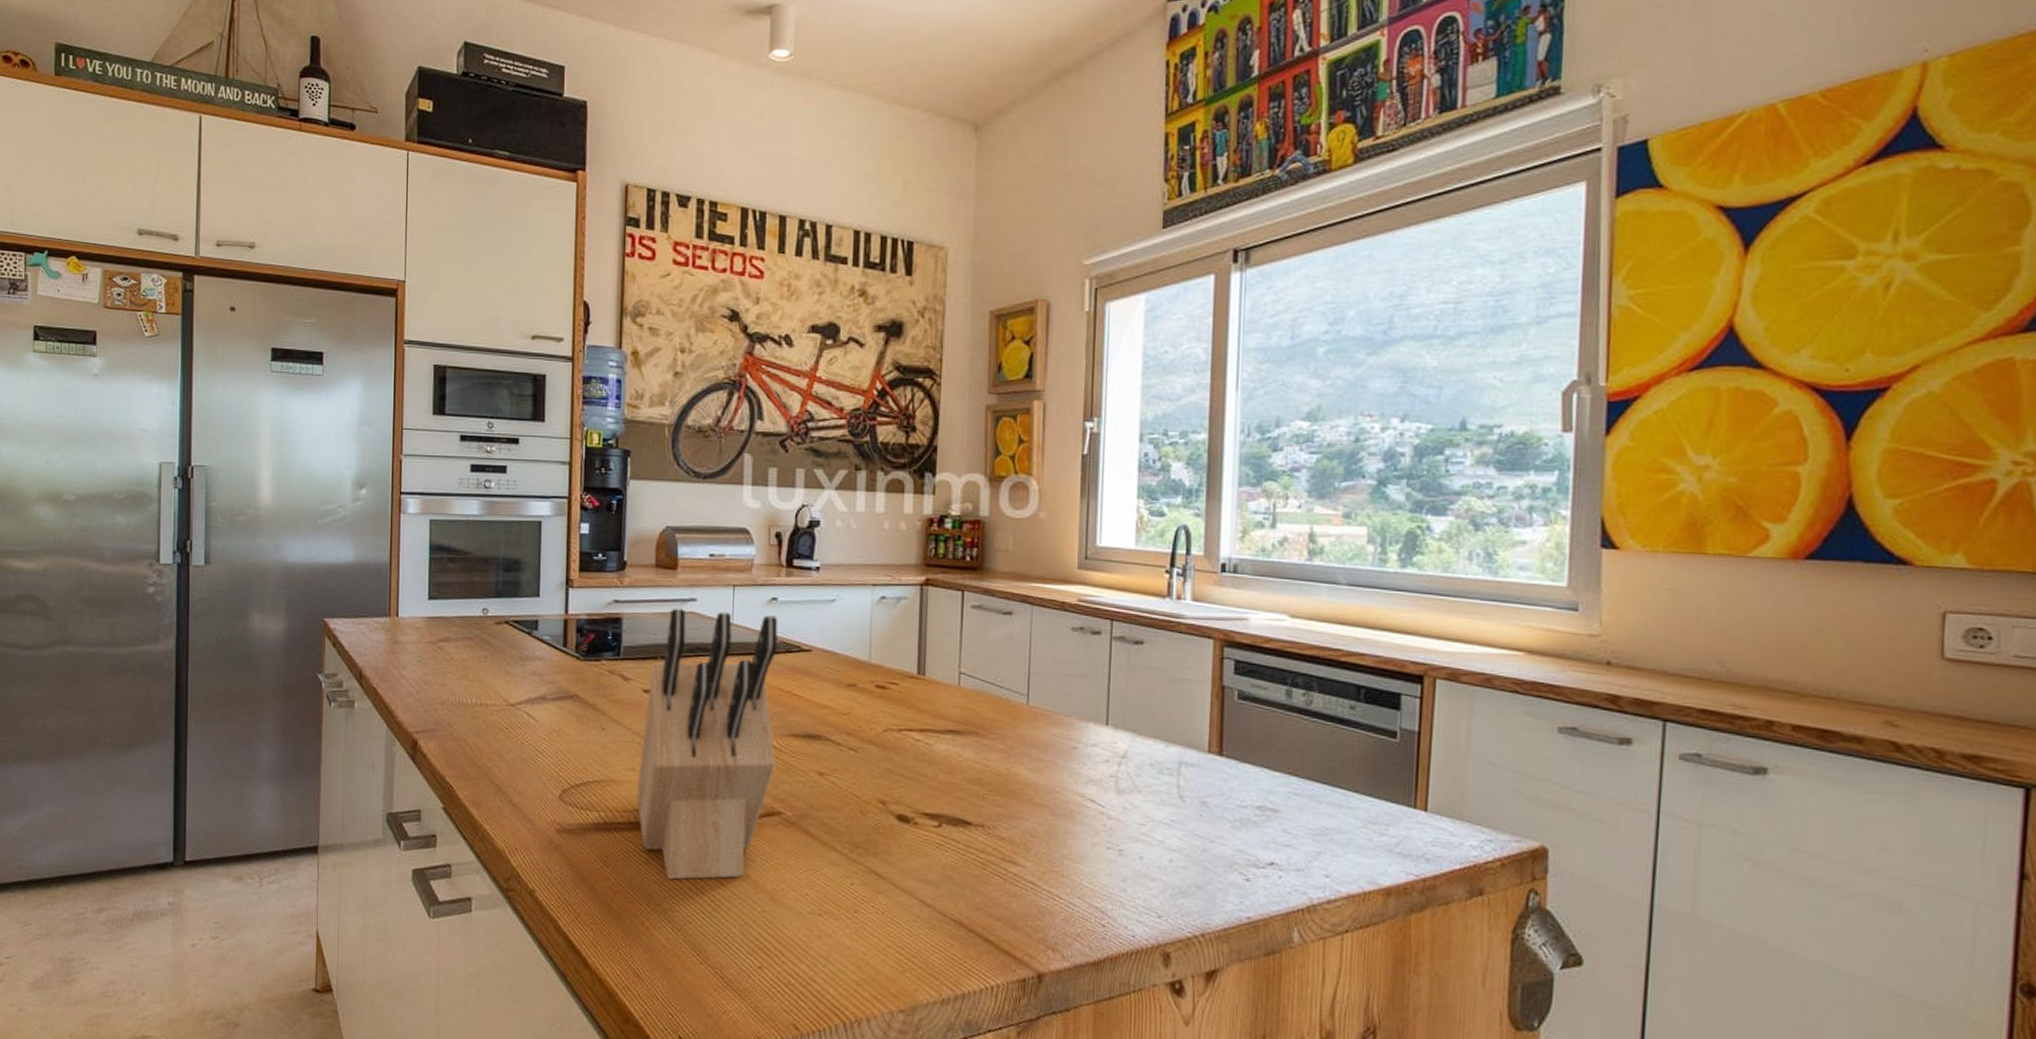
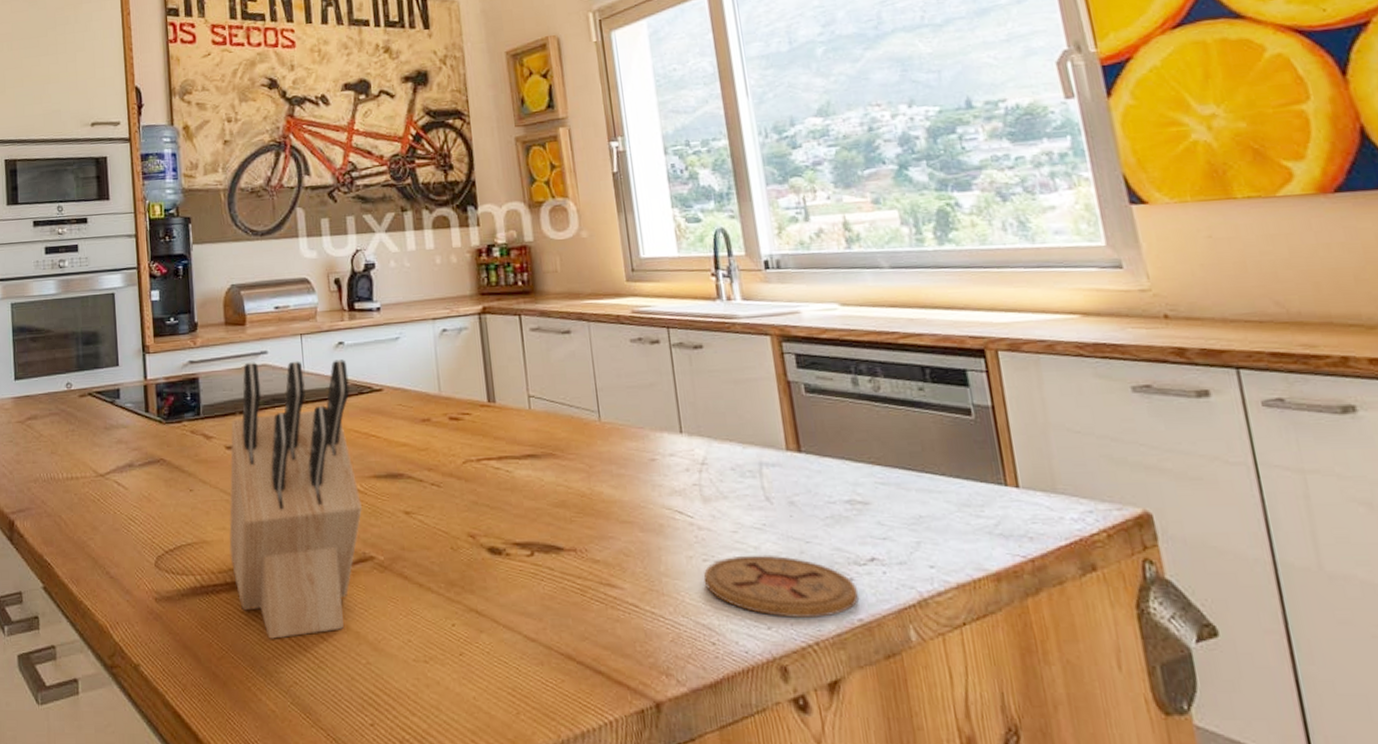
coaster: none [1104,846,1252,912] -> present [703,555,860,619]

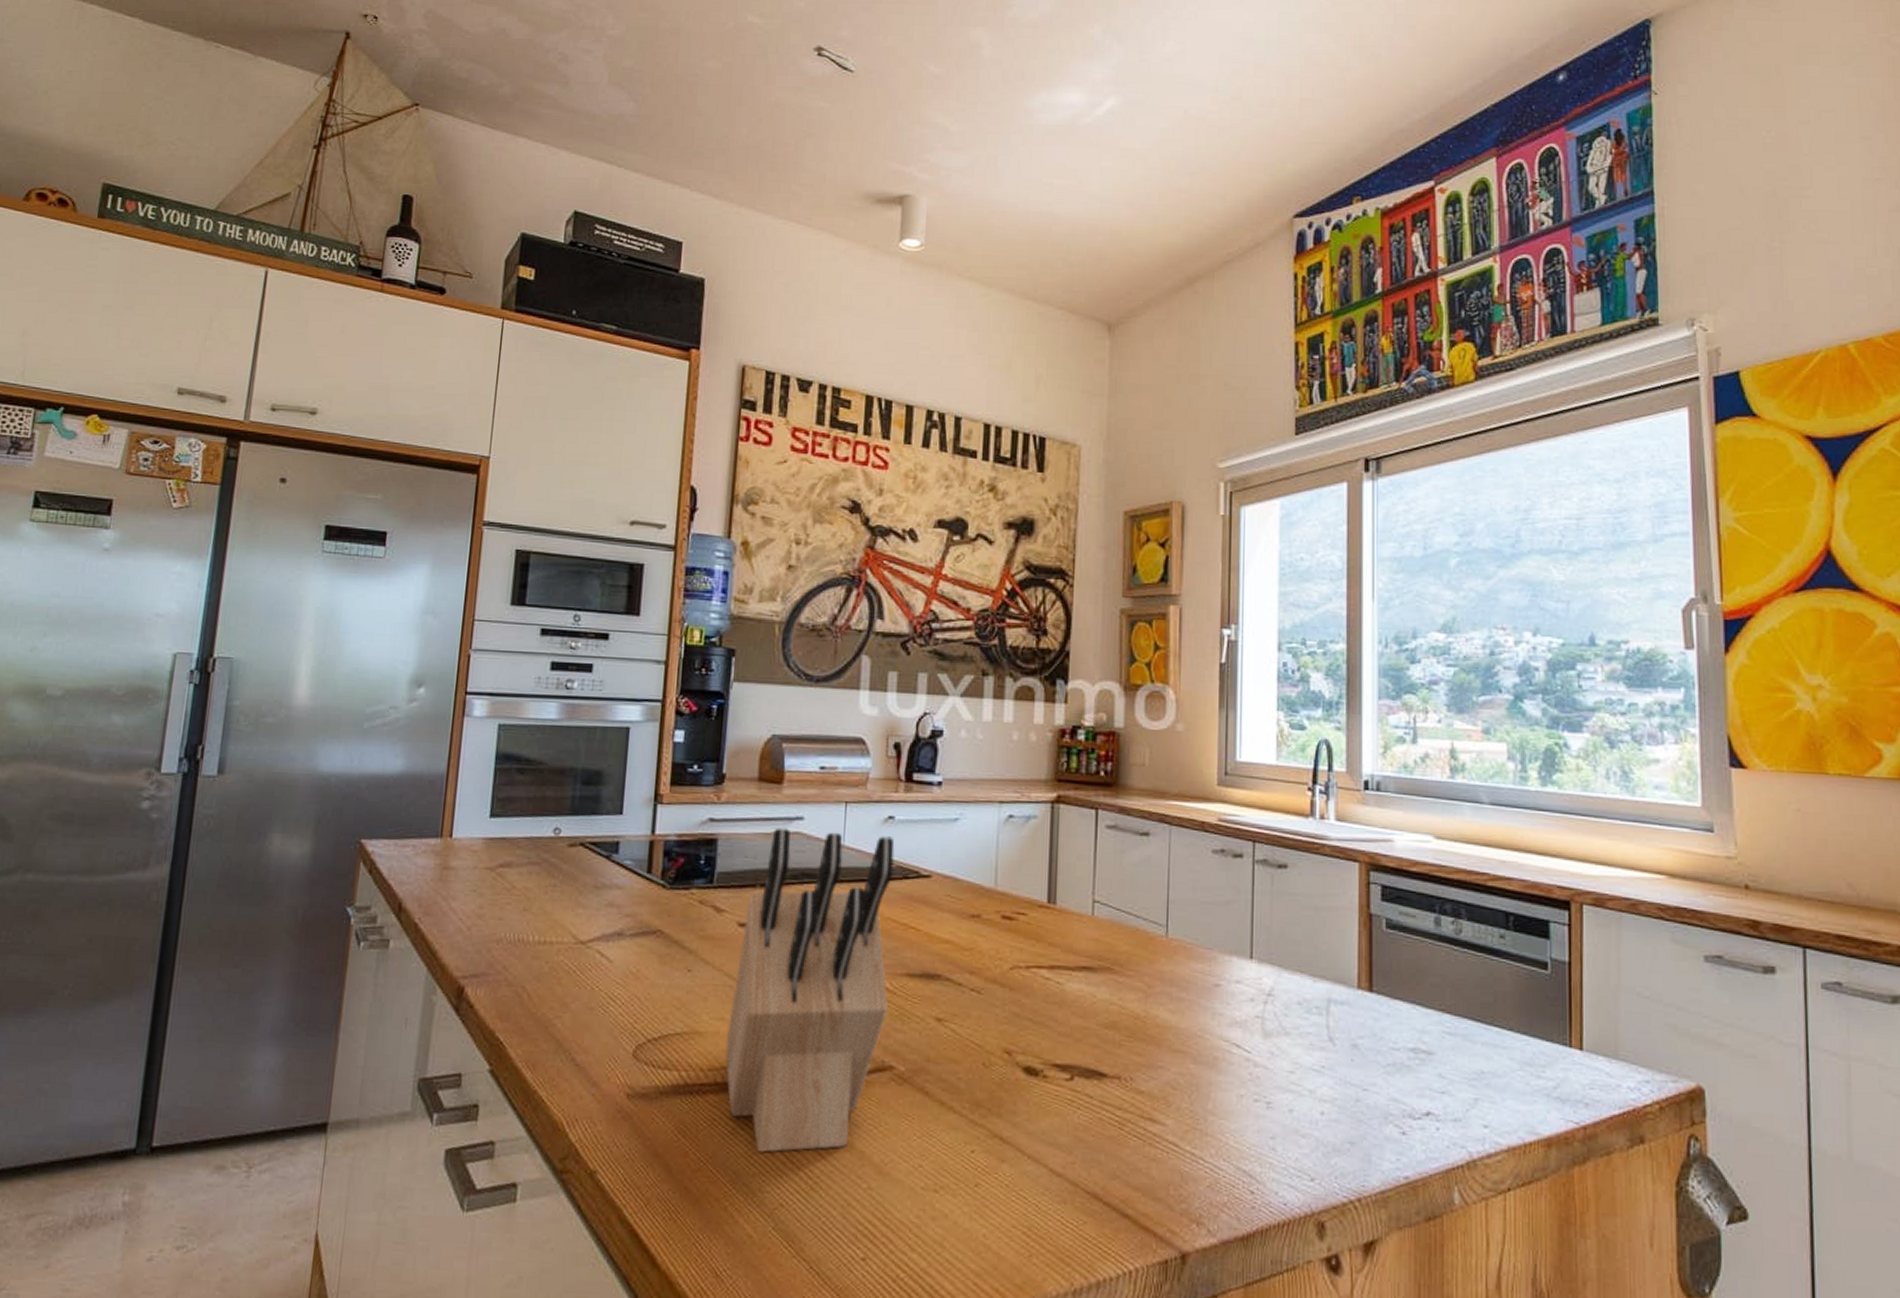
coaster: present [703,555,860,619] -> none [1252,1097,1409,1172]

